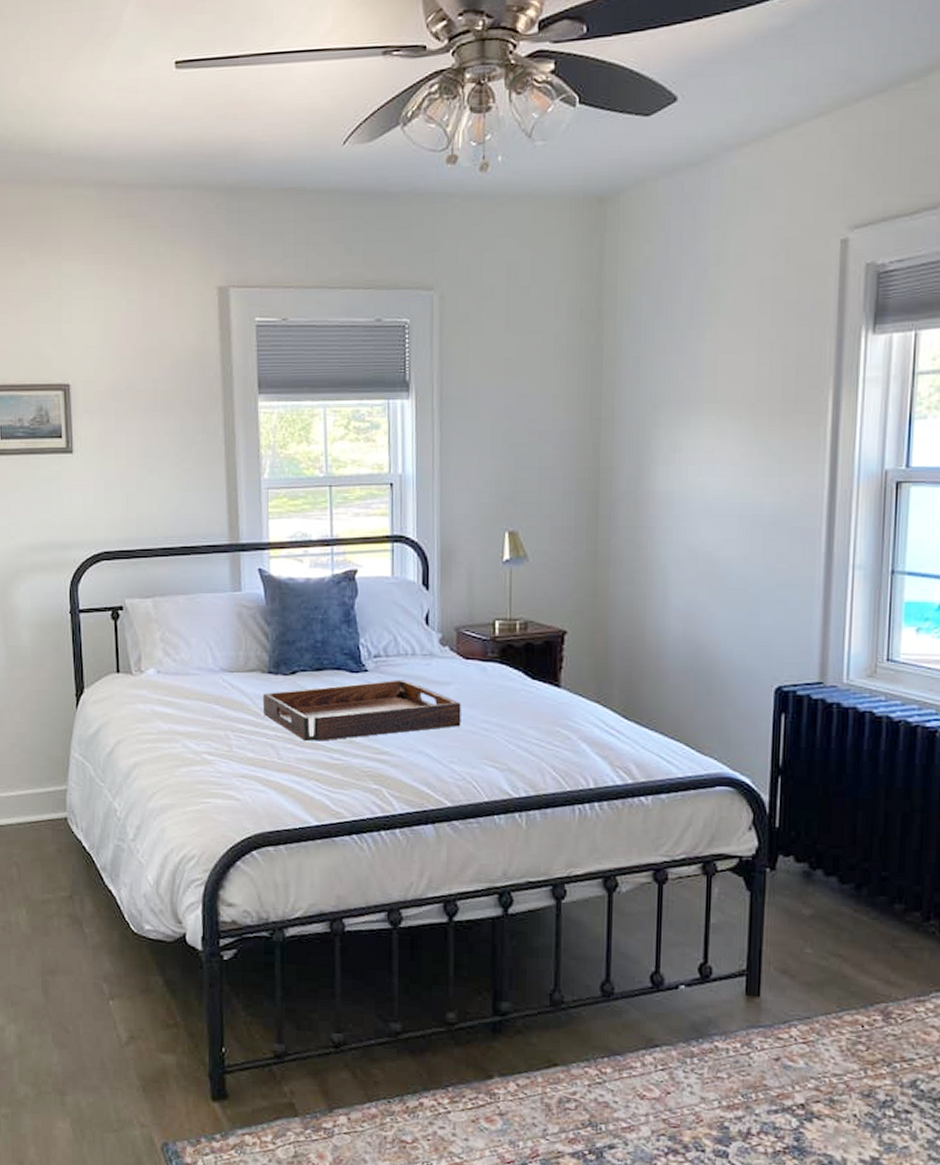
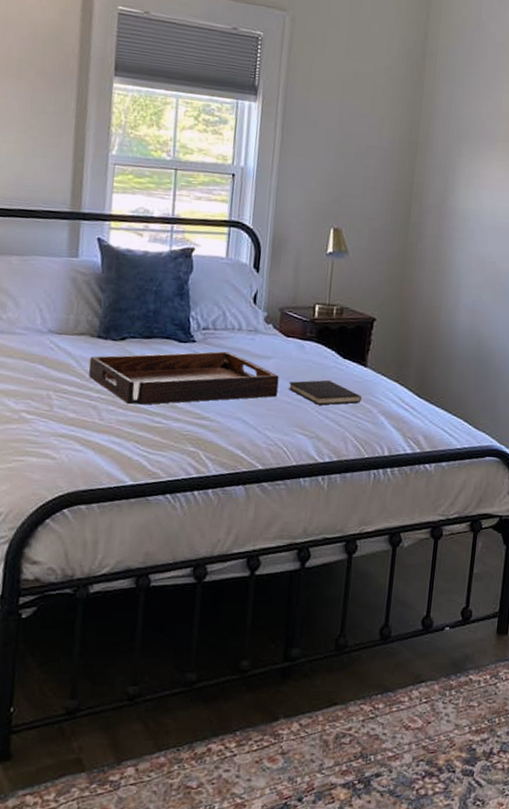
hardcover book: none [473,704,558,734] -> present [289,379,362,405]

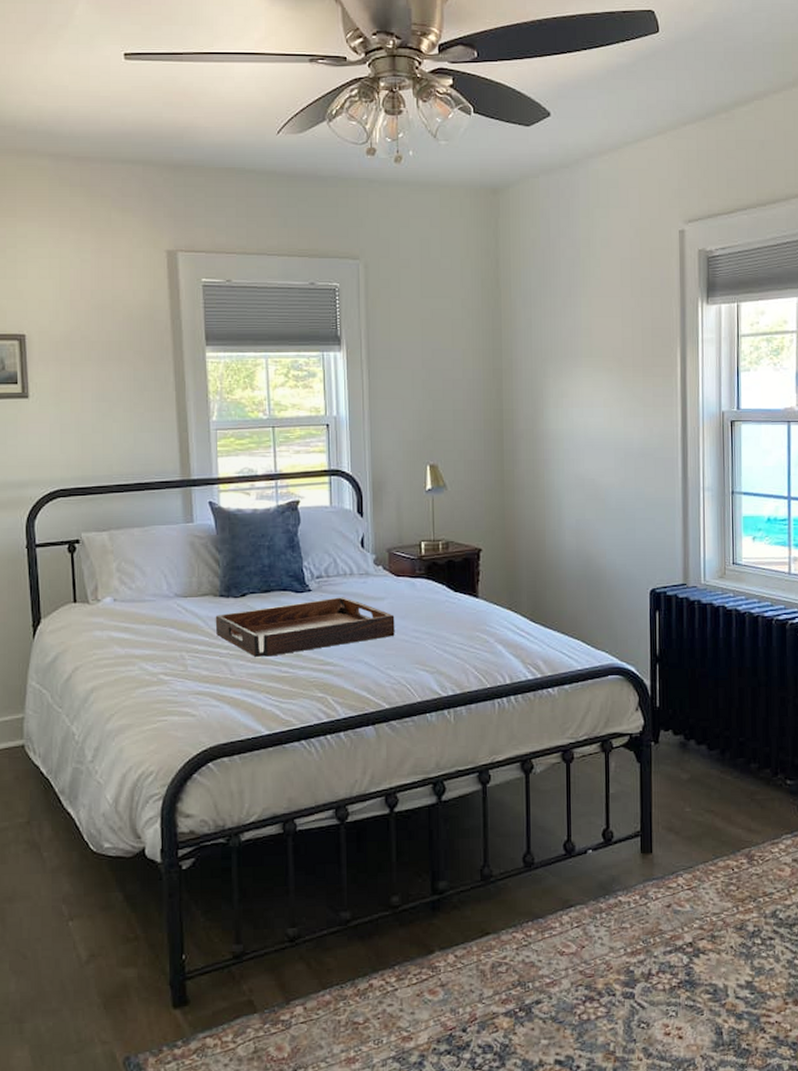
hardcover book: present [289,379,362,405] -> none [405,614,478,640]

